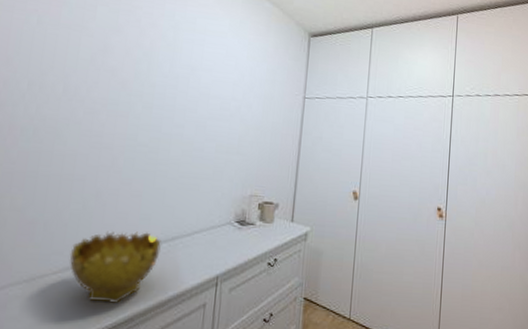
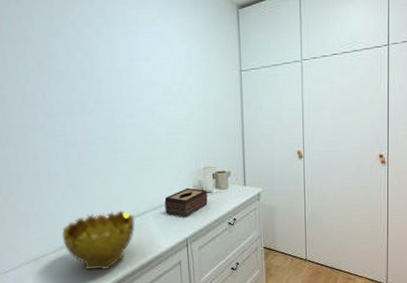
tissue box: none [198,215,250,250] -> present [164,187,208,217]

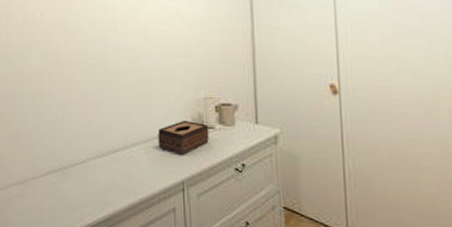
decorative bowl: present [61,211,135,271] -> none [50,139,124,205]

